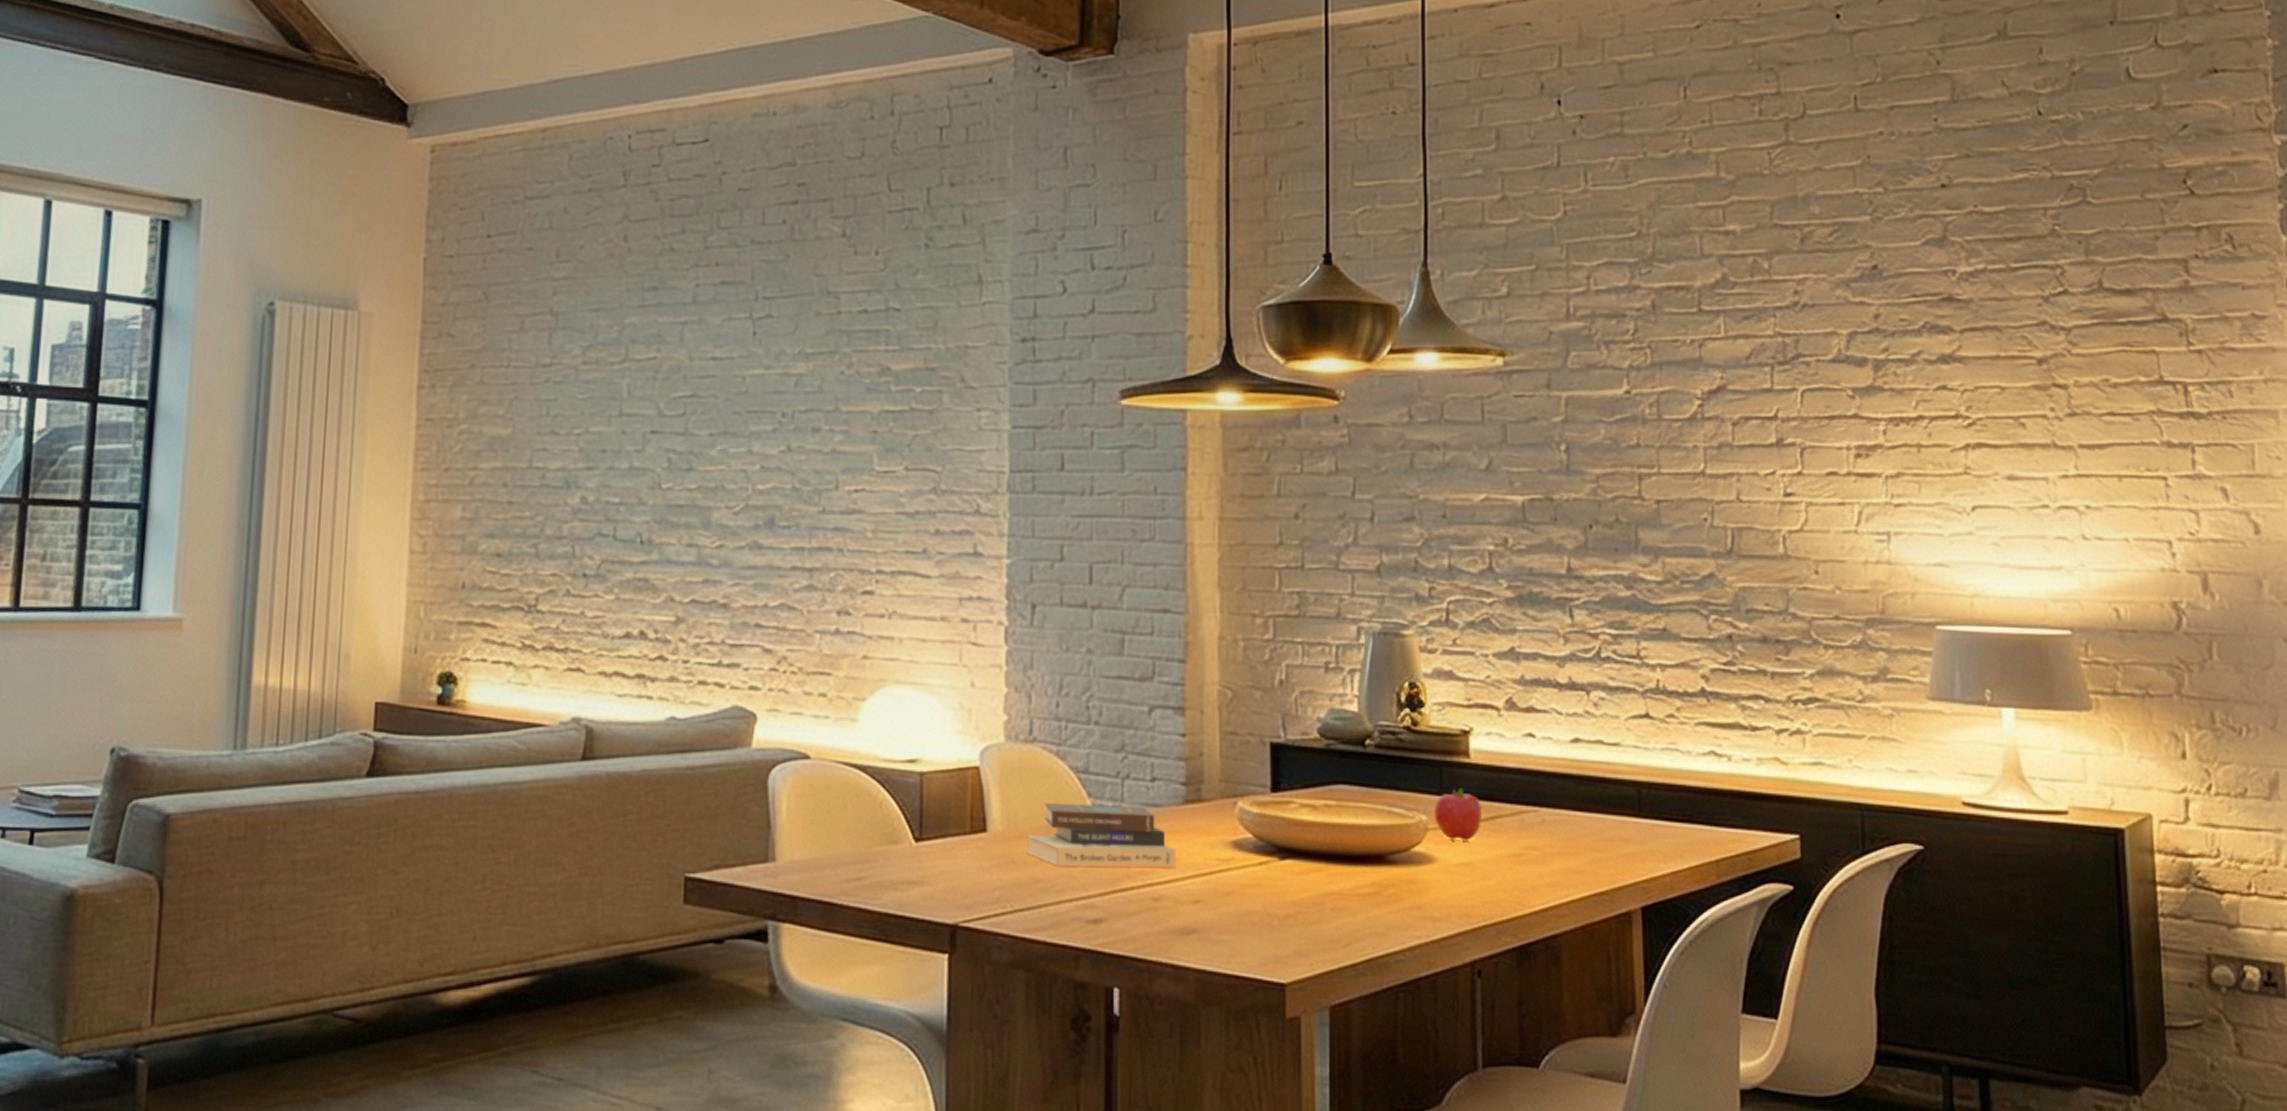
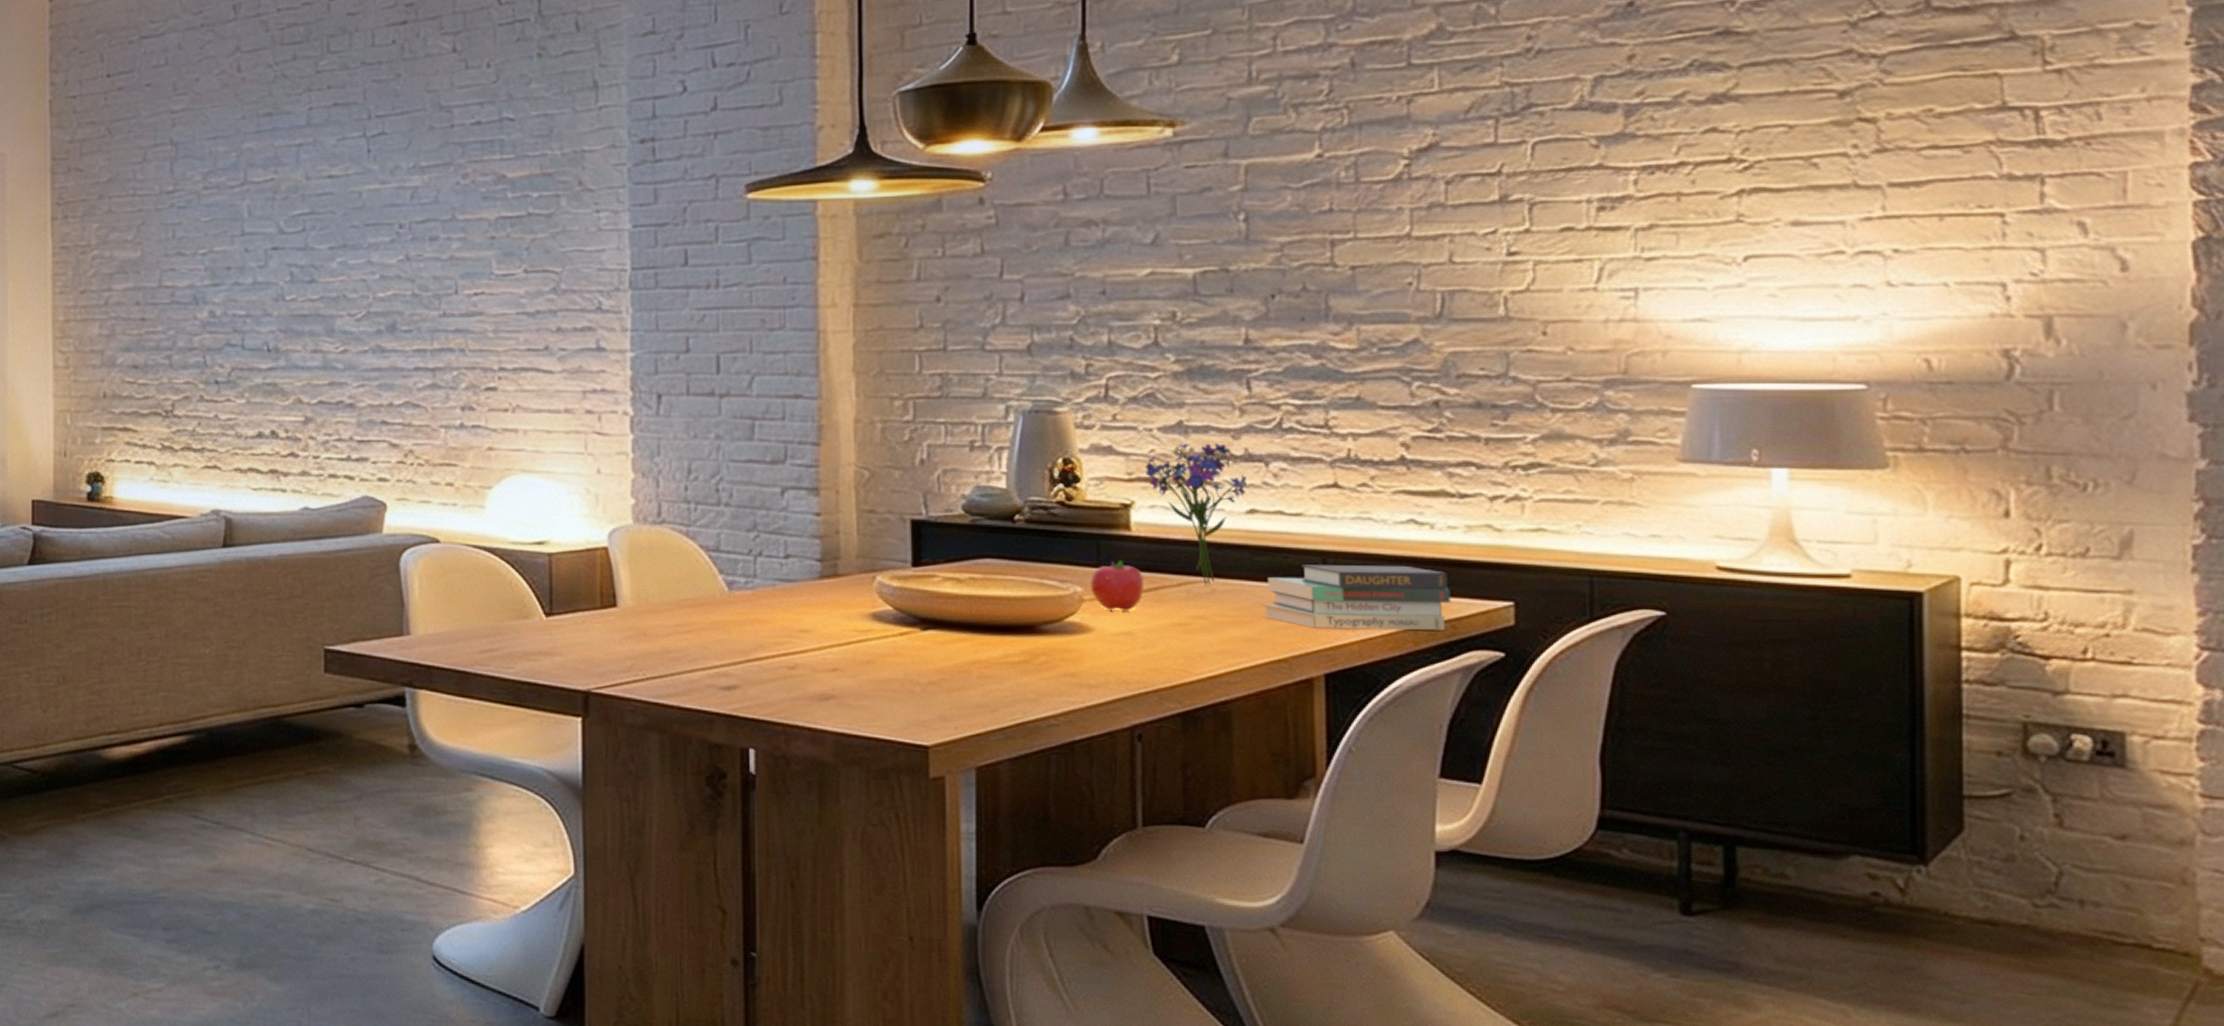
books: present [1025,803,1175,869] -> none [656,580,811,639]
flowers: none [1482,670,1572,816] -> present [1146,443,1248,586]
books: none [1586,795,1747,863] -> present [1263,564,1451,631]

